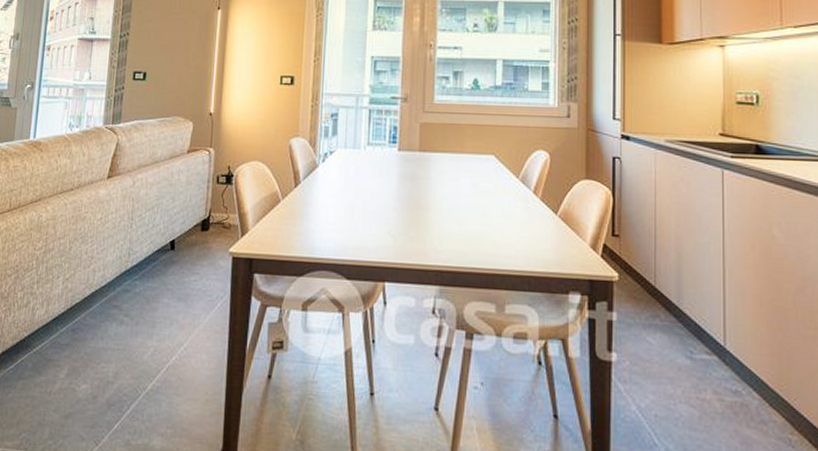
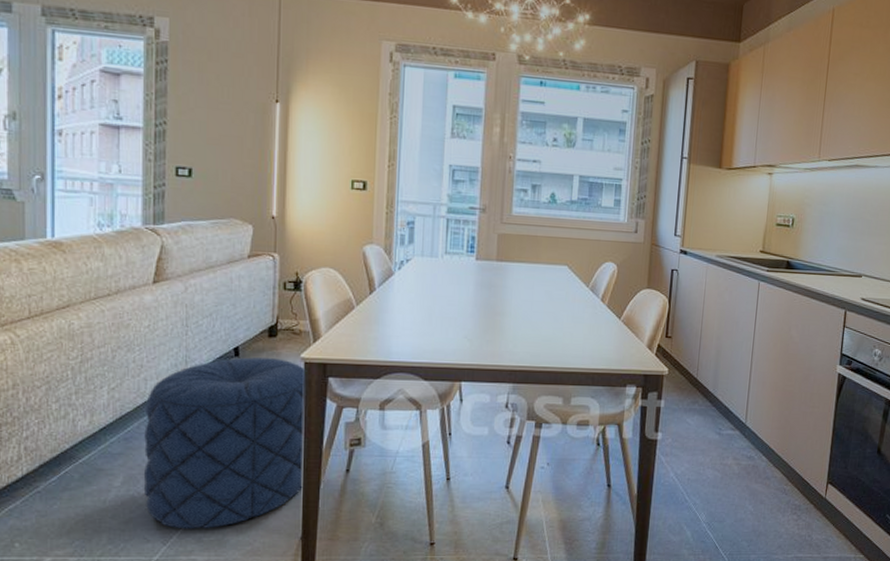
pouf: none [83,251,235,431] -> present [143,357,307,529]

